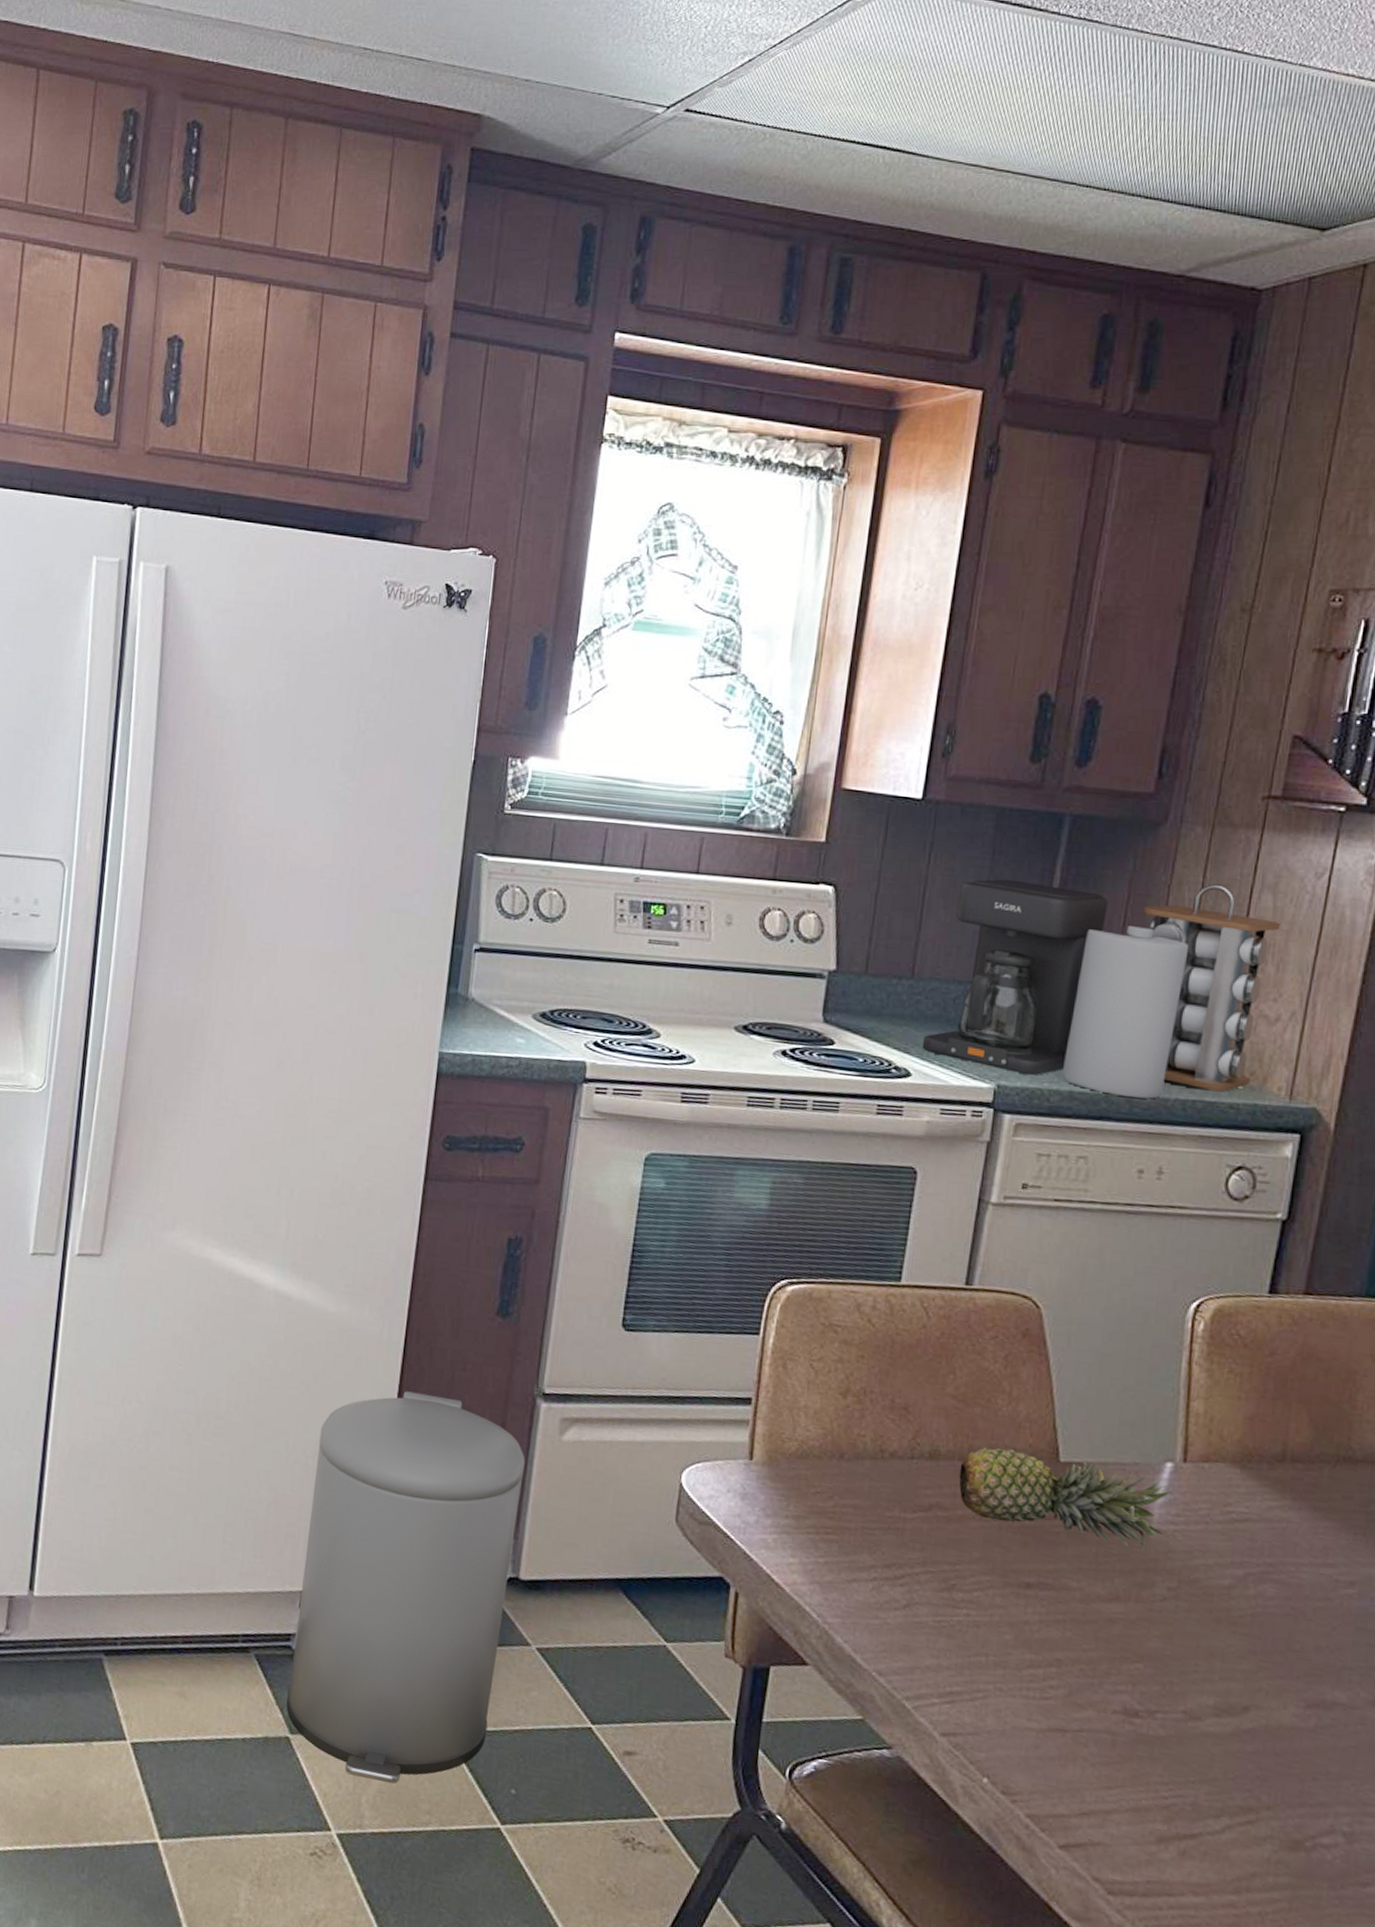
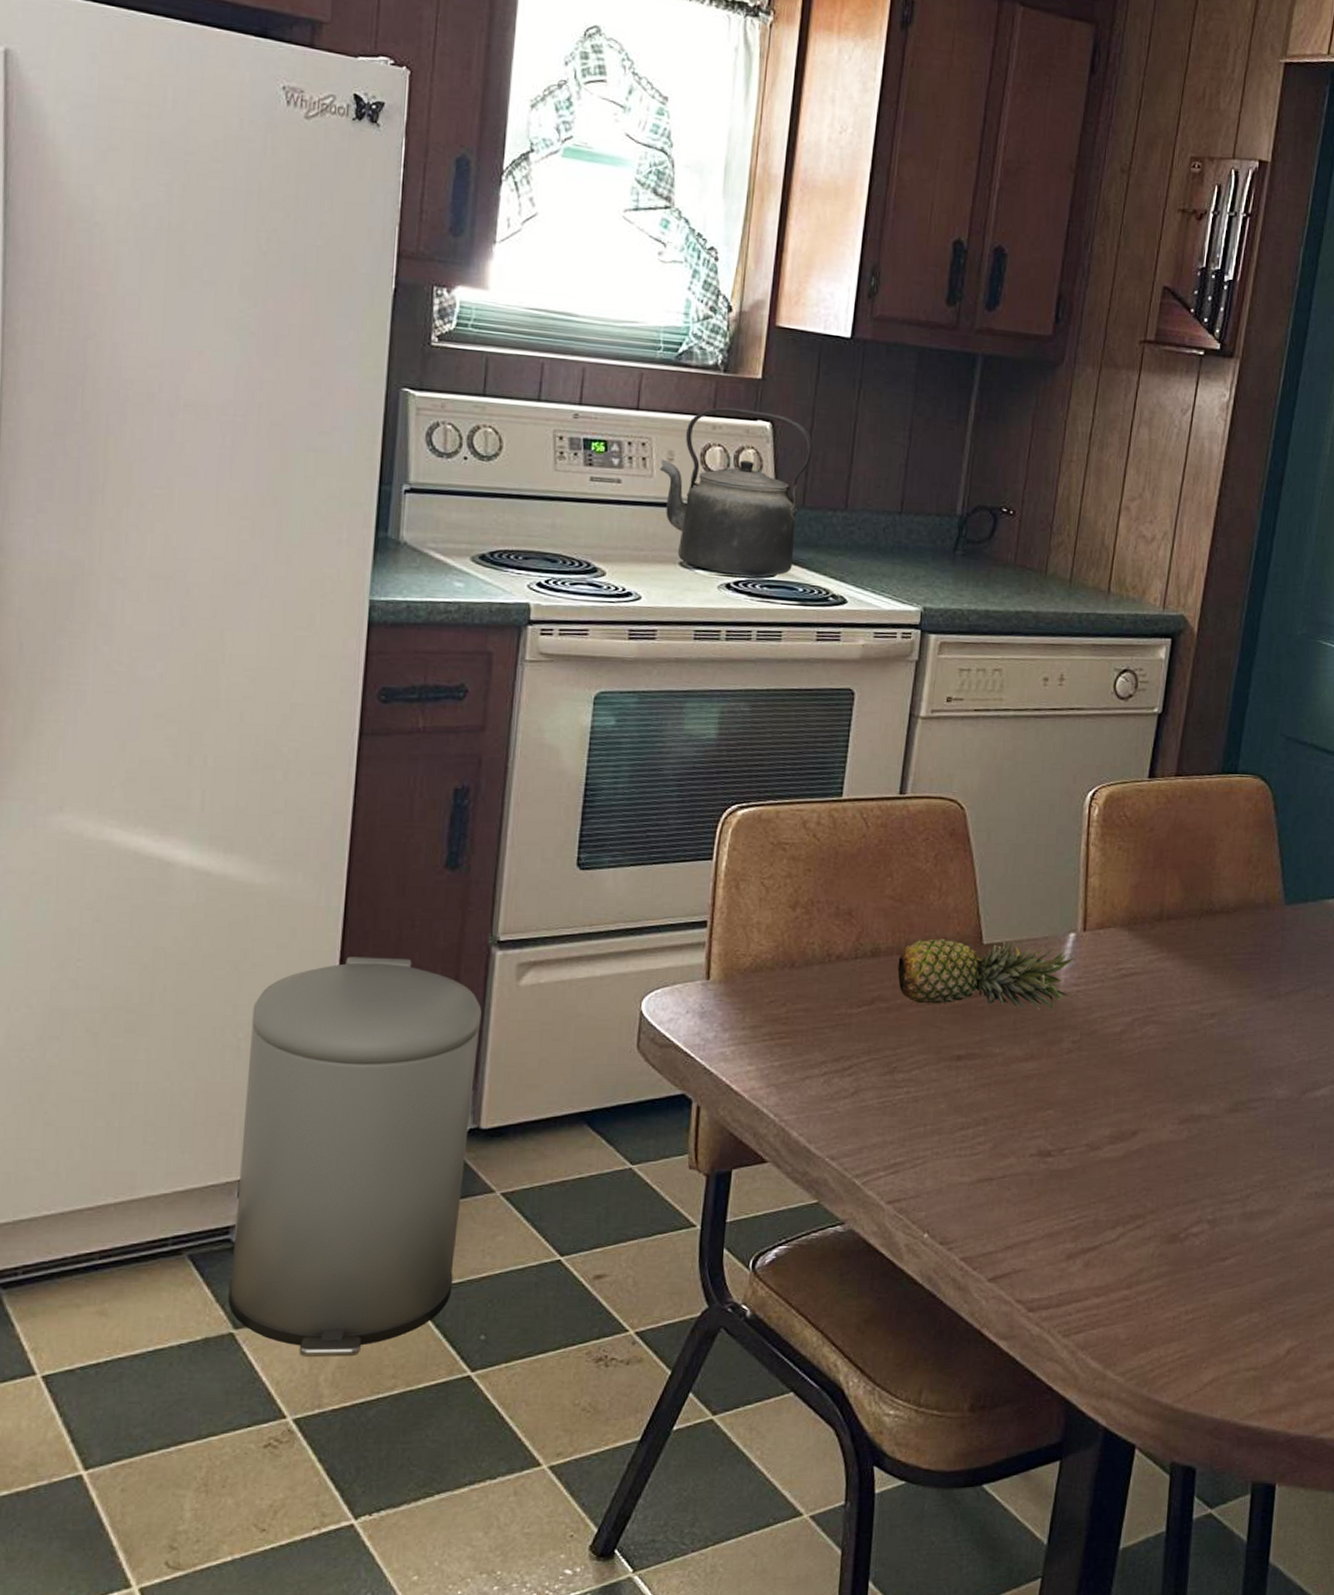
kettle: none [718,871,878,1045] -> present [660,407,813,577]
coffee maker: present [922,879,1108,1076] -> none [856,415,1016,598]
paper towel holder: present [1063,926,1189,1099] -> none [980,458,1083,614]
spice rack: present [1143,884,1281,1092] -> none [1044,419,1155,605]

